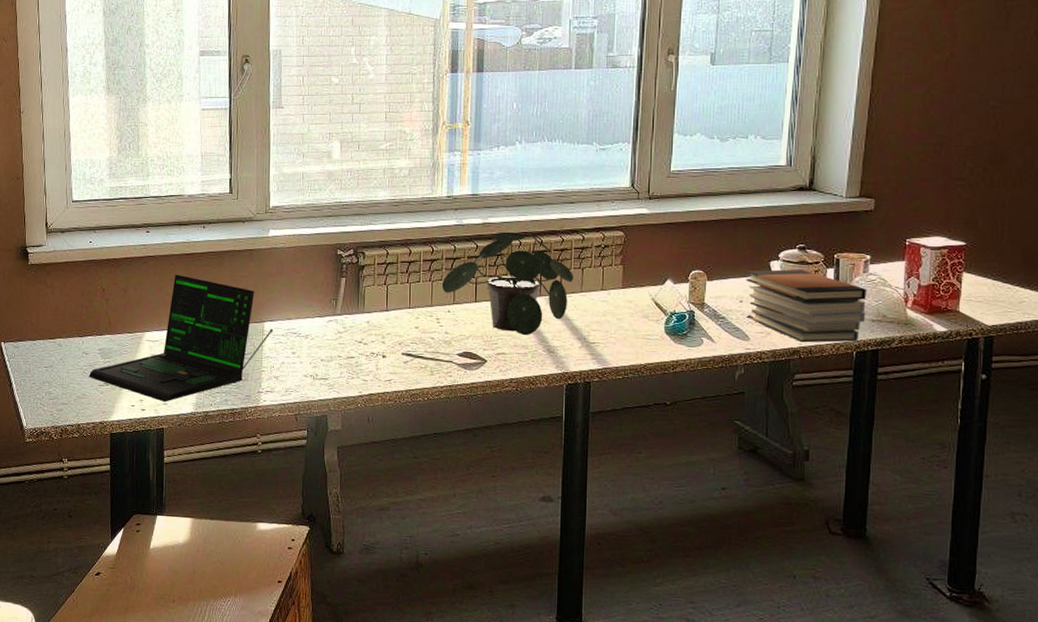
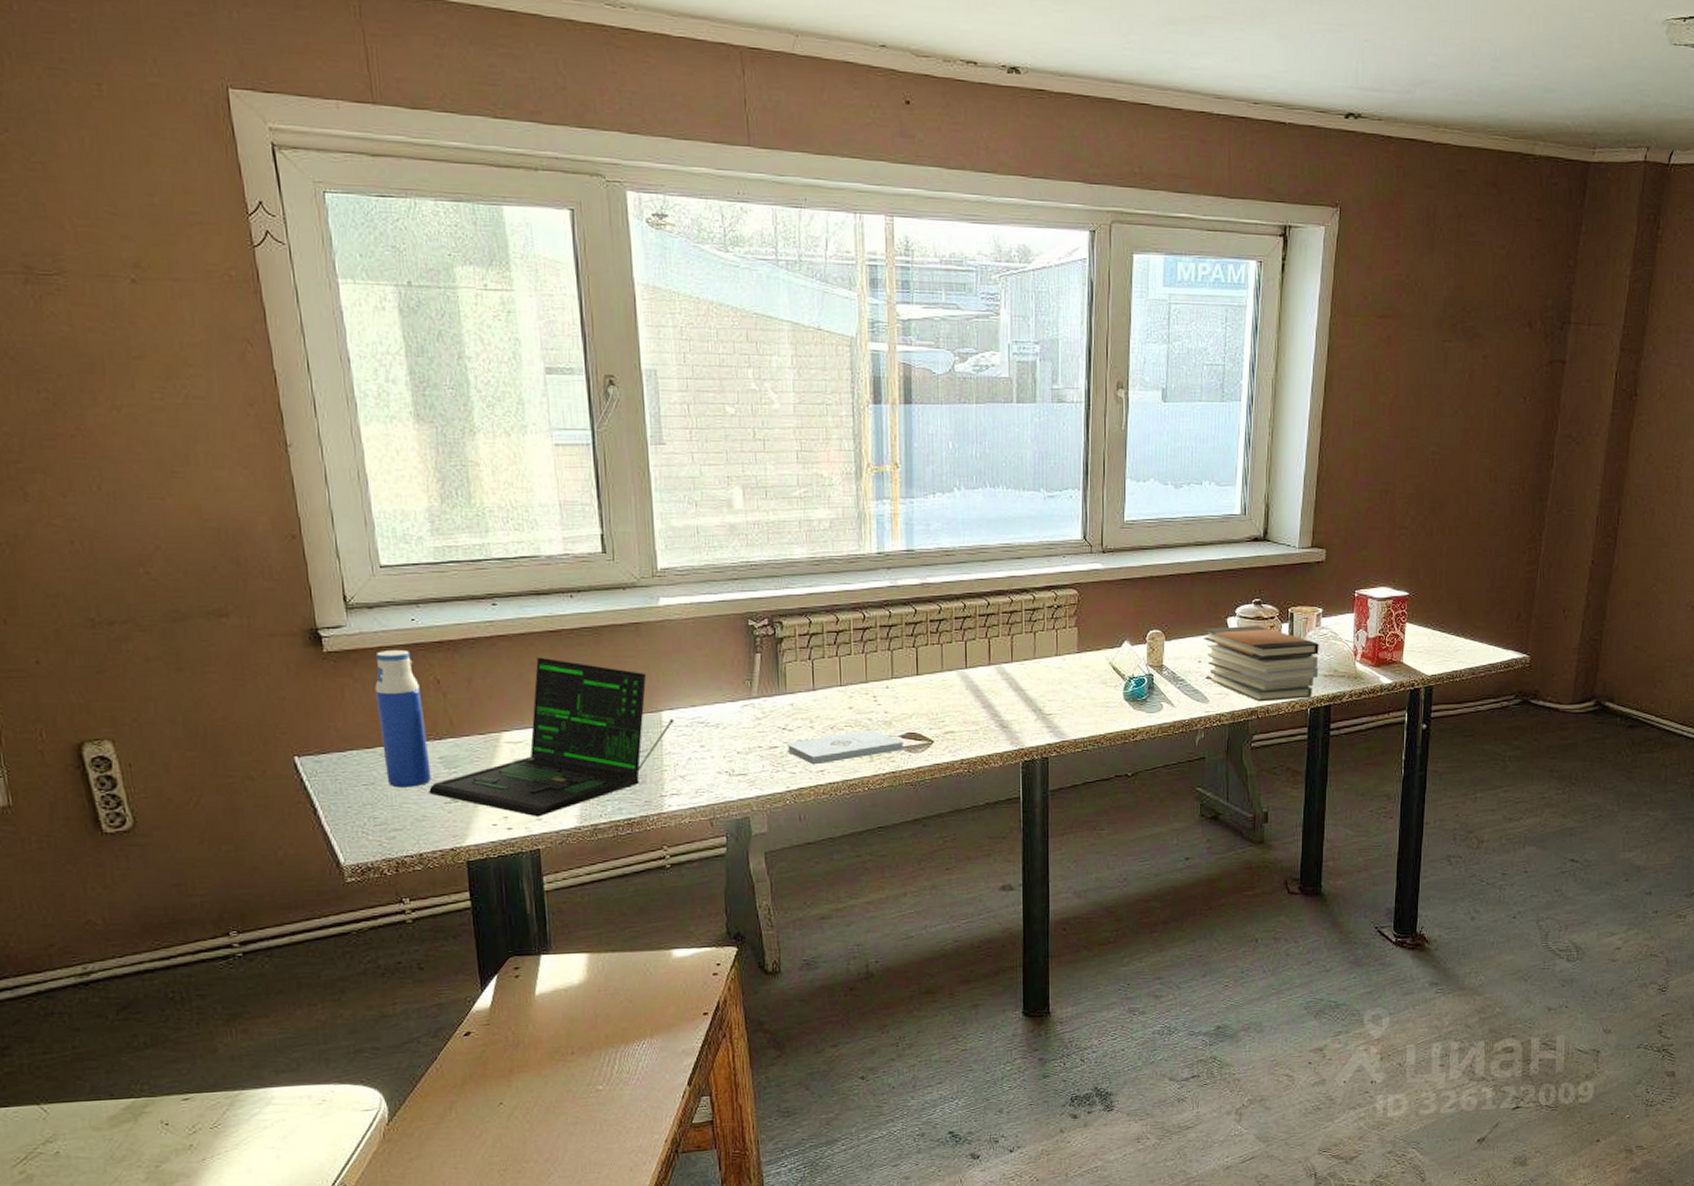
water bottle: none [59,264,92,372] -> present [375,649,431,788]
notepad: none [361,347,460,375] -> present [786,729,903,765]
potted plant: present [442,231,574,335] -> none [878,593,1026,710]

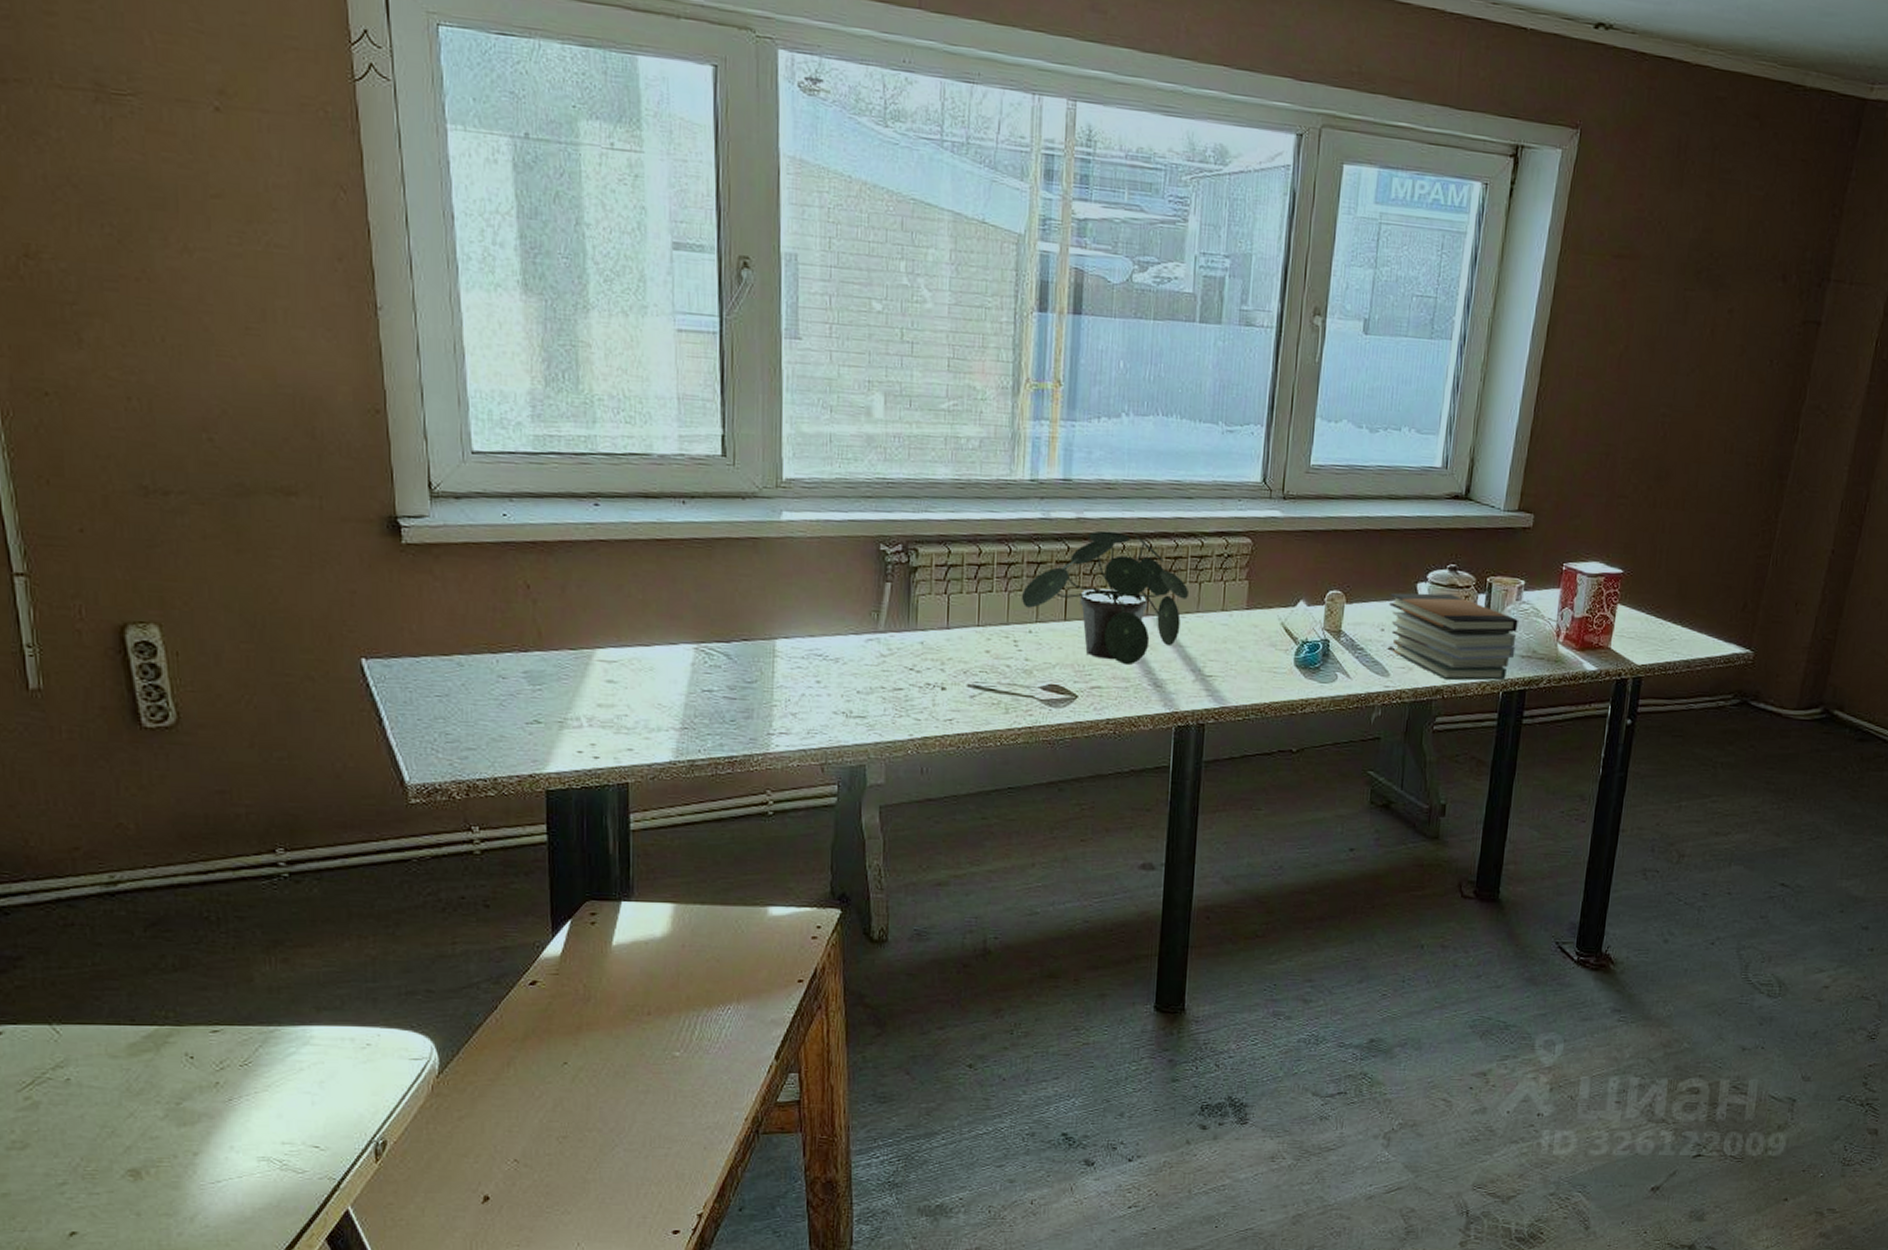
water bottle: present [375,649,431,788] -> none [457,546,513,703]
laptop: present [429,657,675,817] -> none [509,567,789,747]
notepad: present [786,729,903,765] -> none [912,677,1044,713]
potted plant: none [878,593,1026,710] -> present [1022,530,1190,664]

